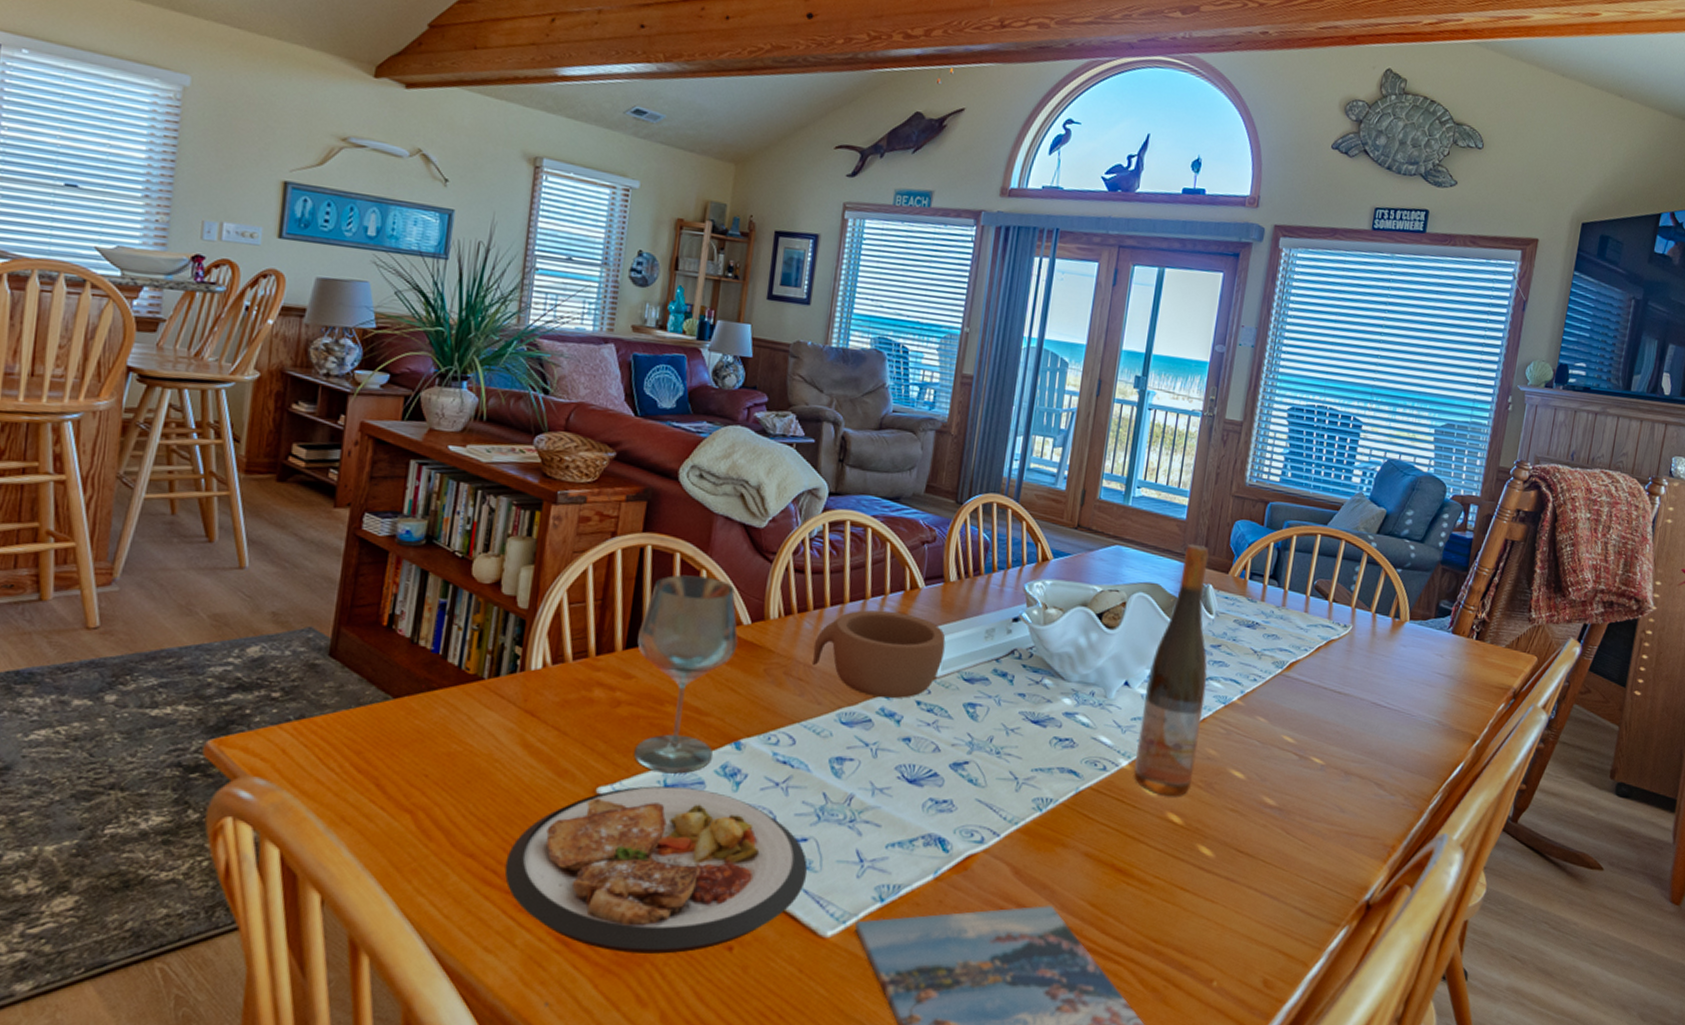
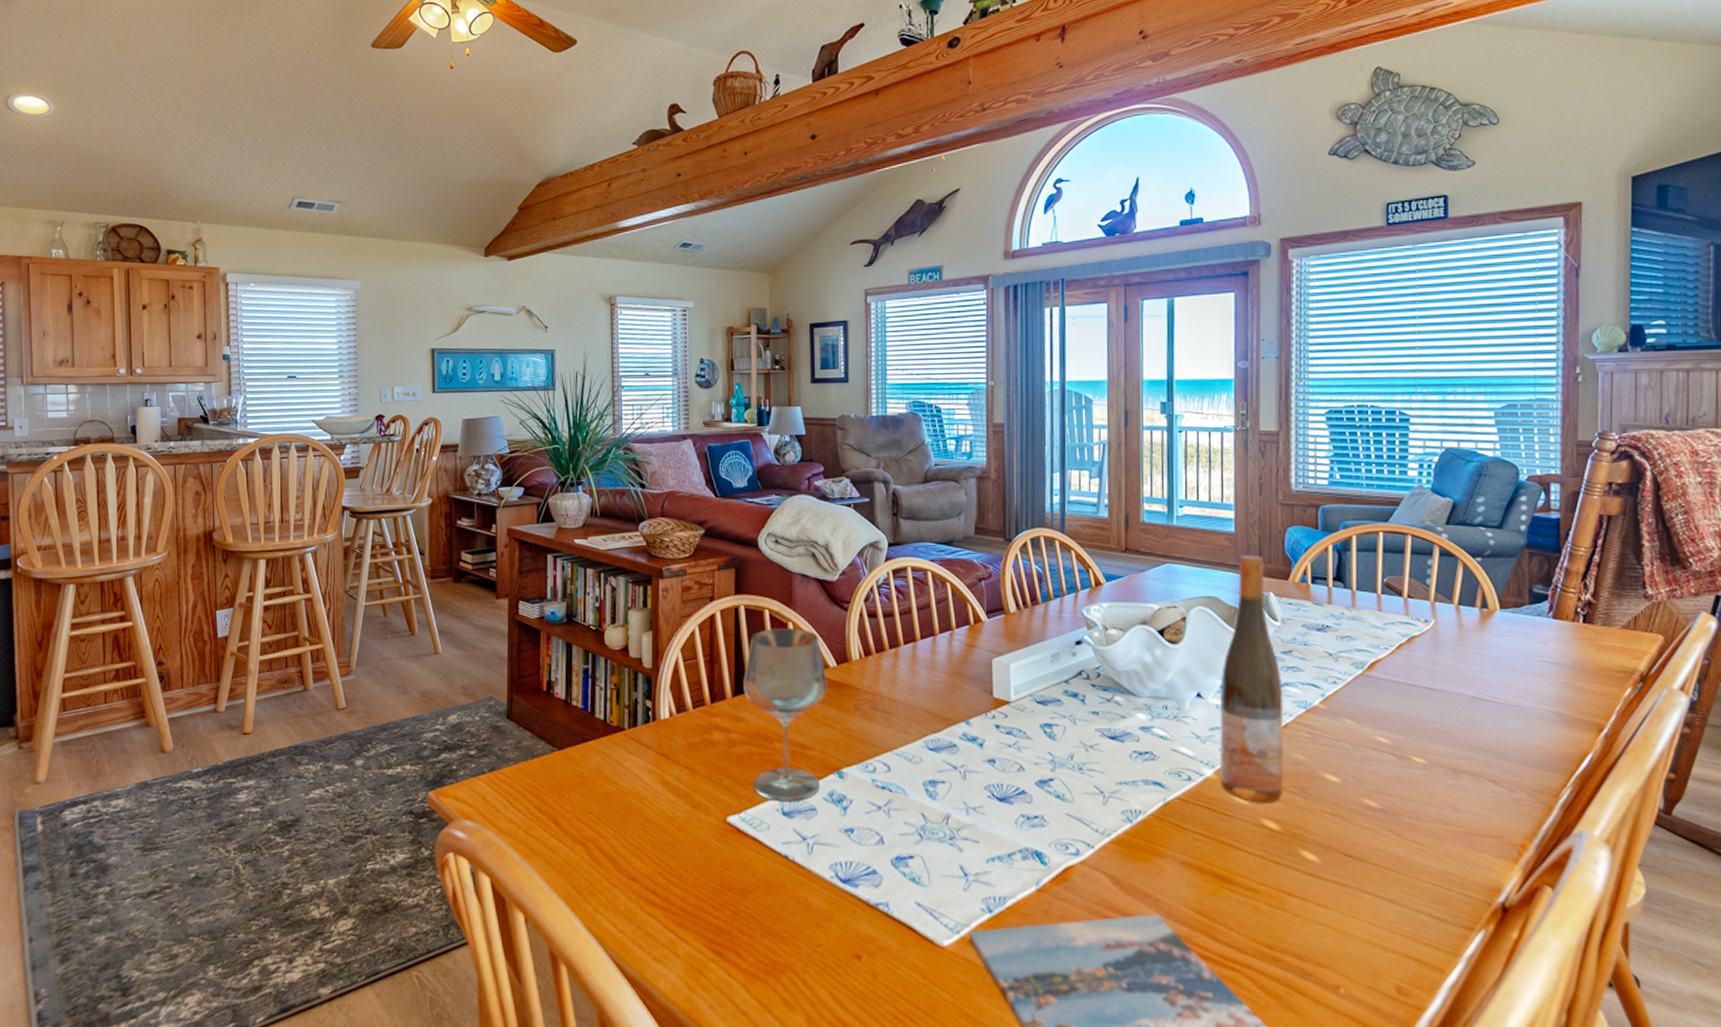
plate: present [504,786,808,954] -> none [661,814,918,963]
bowl: present [811,610,946,699] -> none [894,646,1015,725]

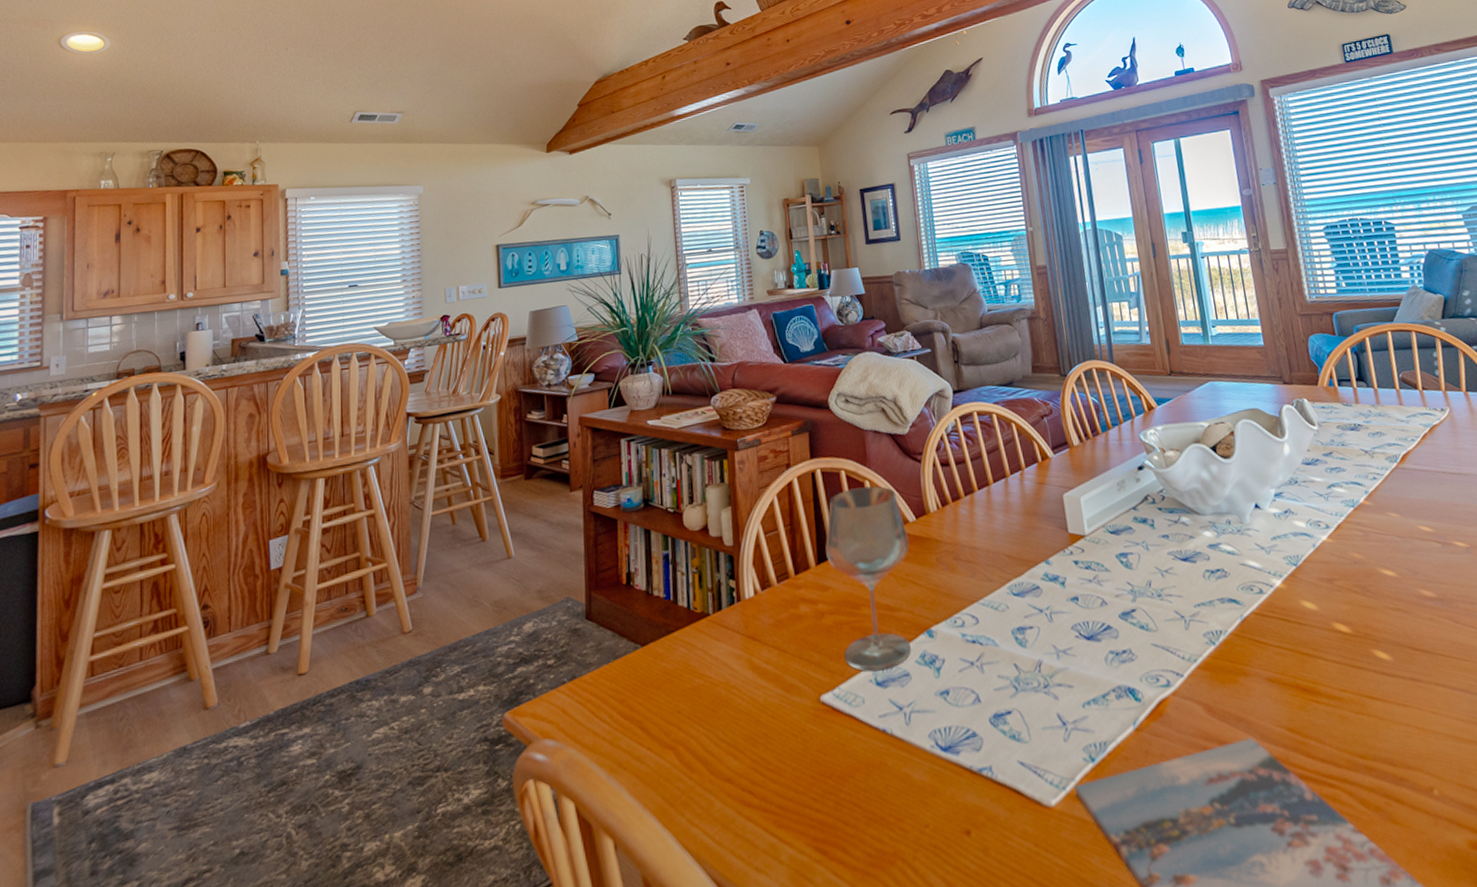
wine bottle: present [1219,554,1285,802] -> none [1272,365,1348,607]

